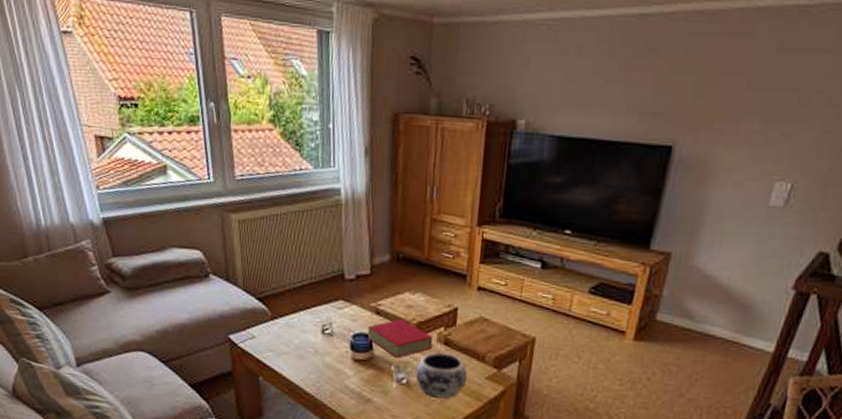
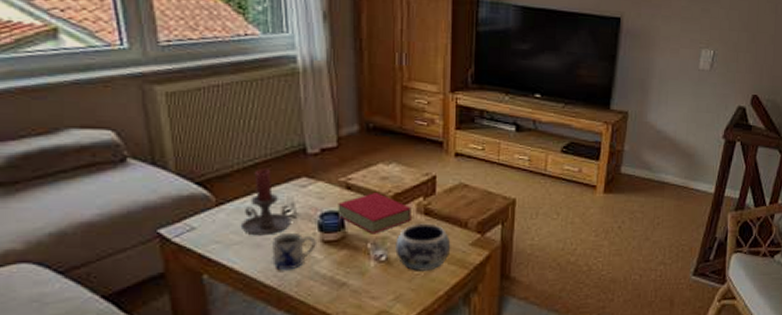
candle holder: none [288,289,329,350] -> present [240,167,291,236]
mug: none [312,348,348,382] -> present [272,232,316,271]

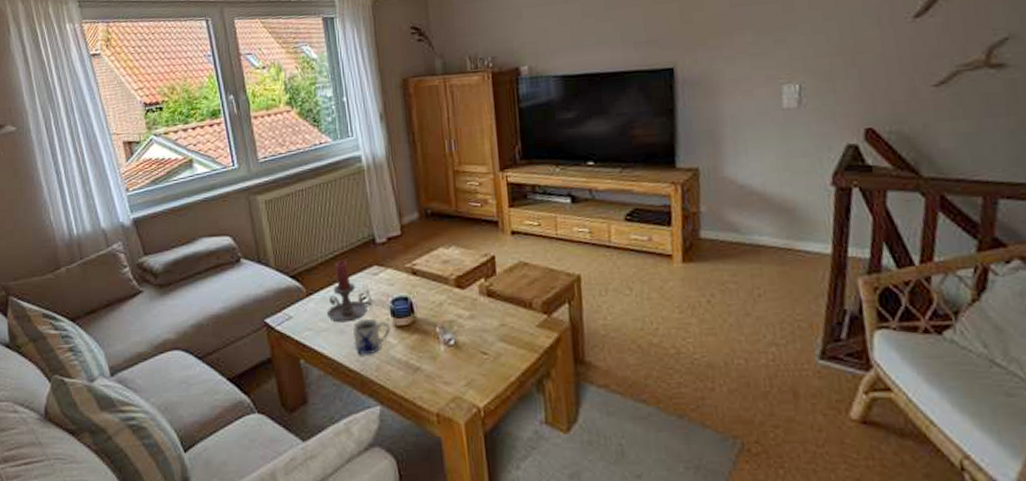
book: present [338,193,411,234] -> none [406,276,475,318]
decorative bowl: present [395,223,451,271] -> none [462,305,518,355]

